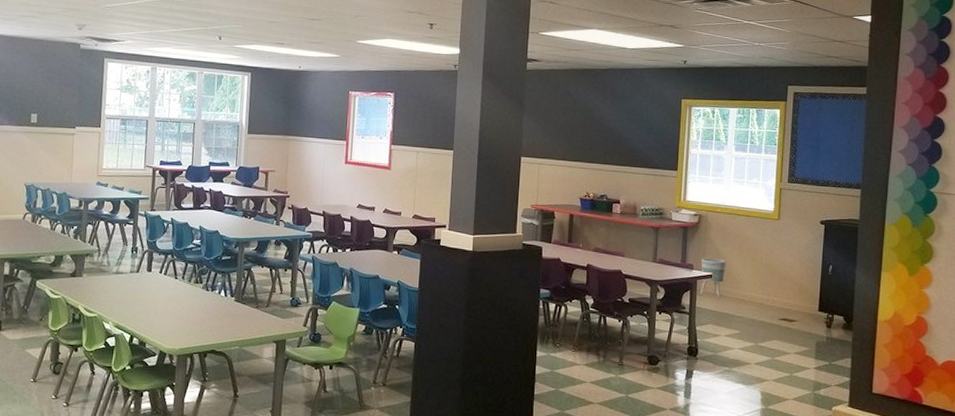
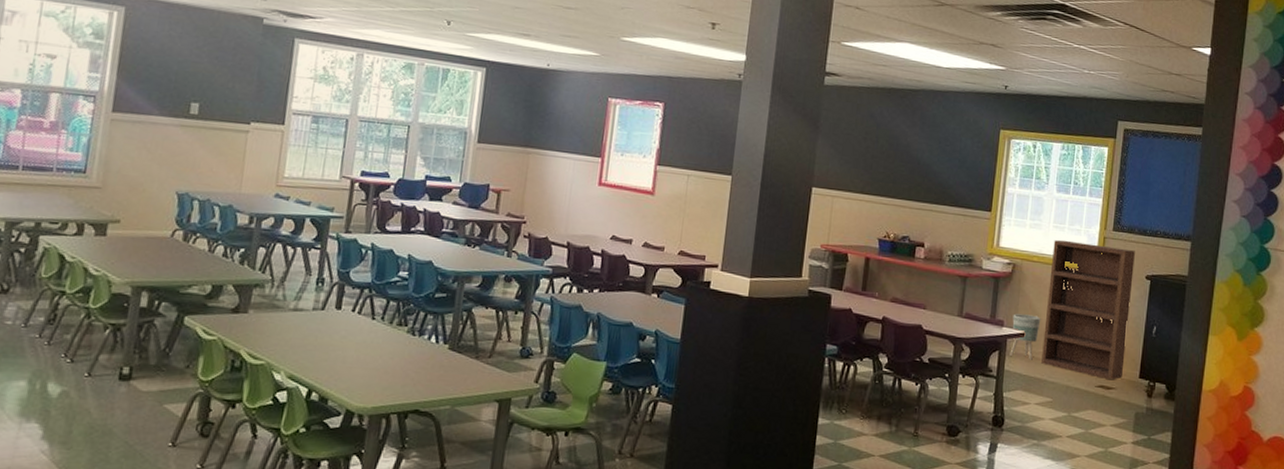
bookcase: none [729,192,809,314] -> present [1041,240,1135,380]

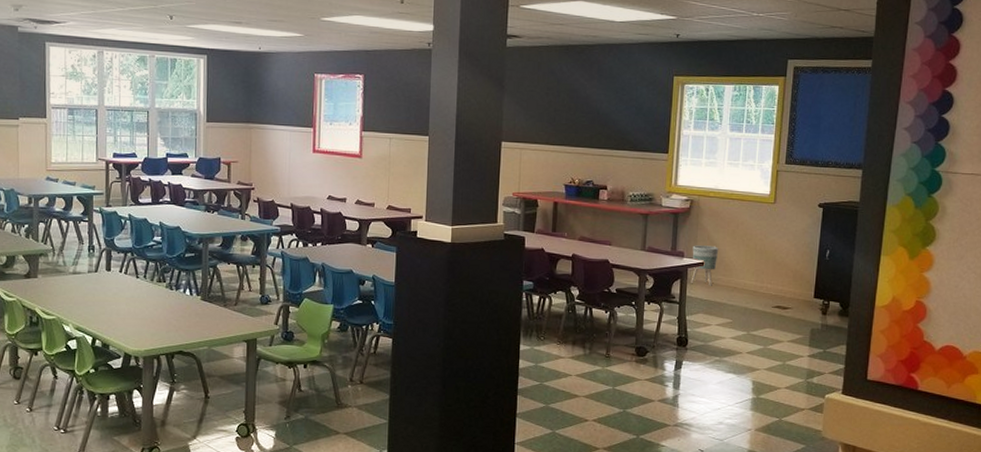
bookcase: present [1041,240,1135,380] -> none [721,175,807,301]

